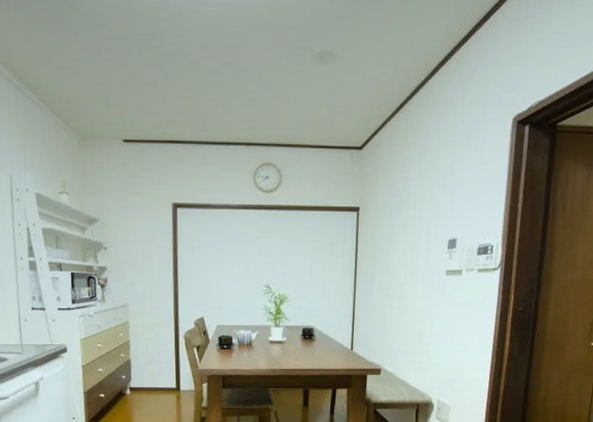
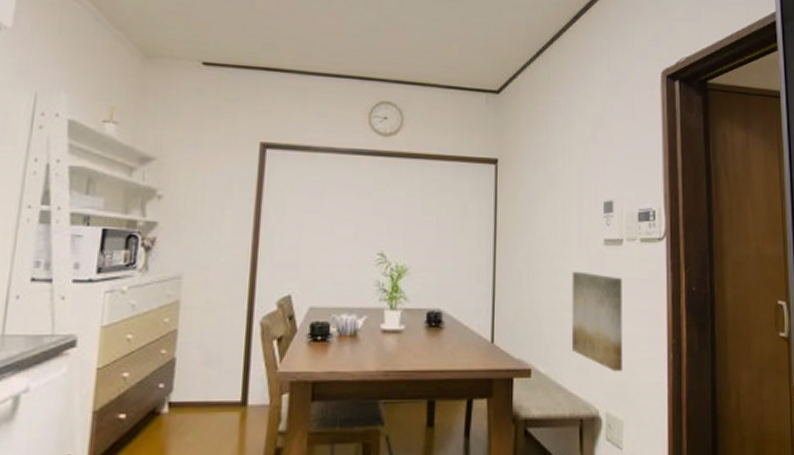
wall art: none [413,296,459,372] -> present [571,271,622,372]

